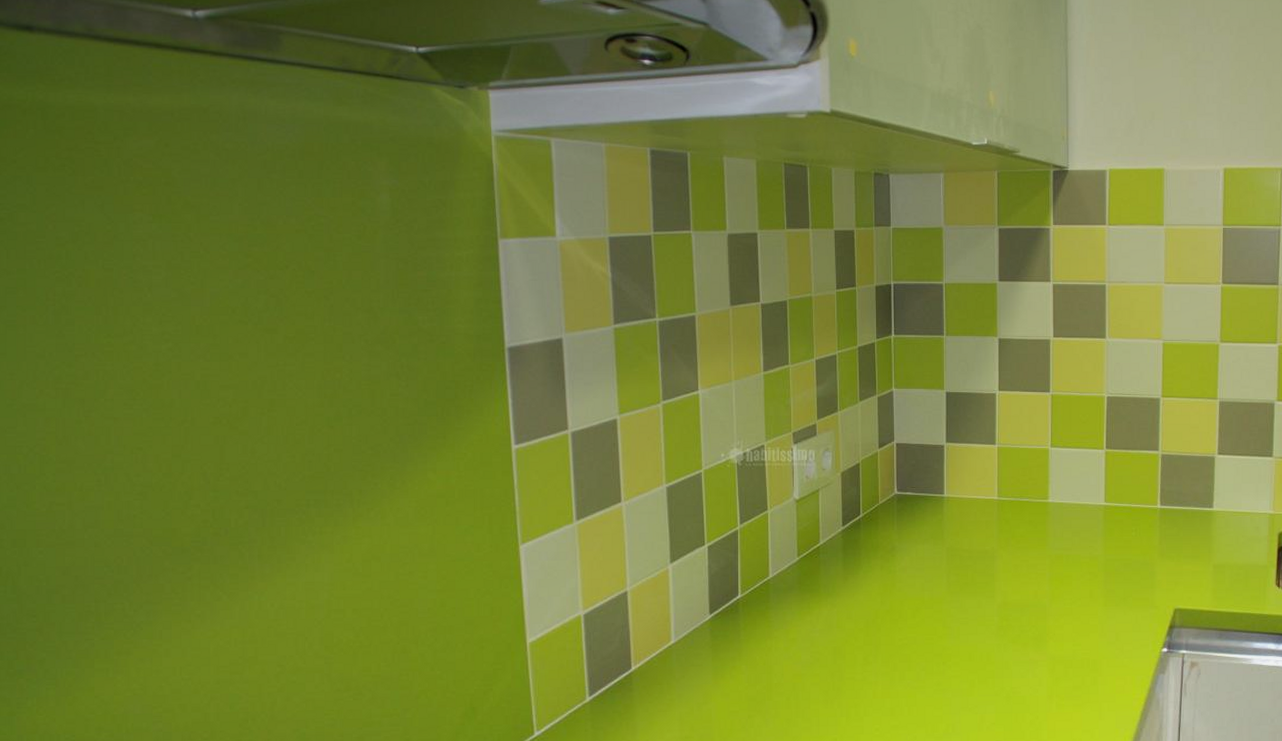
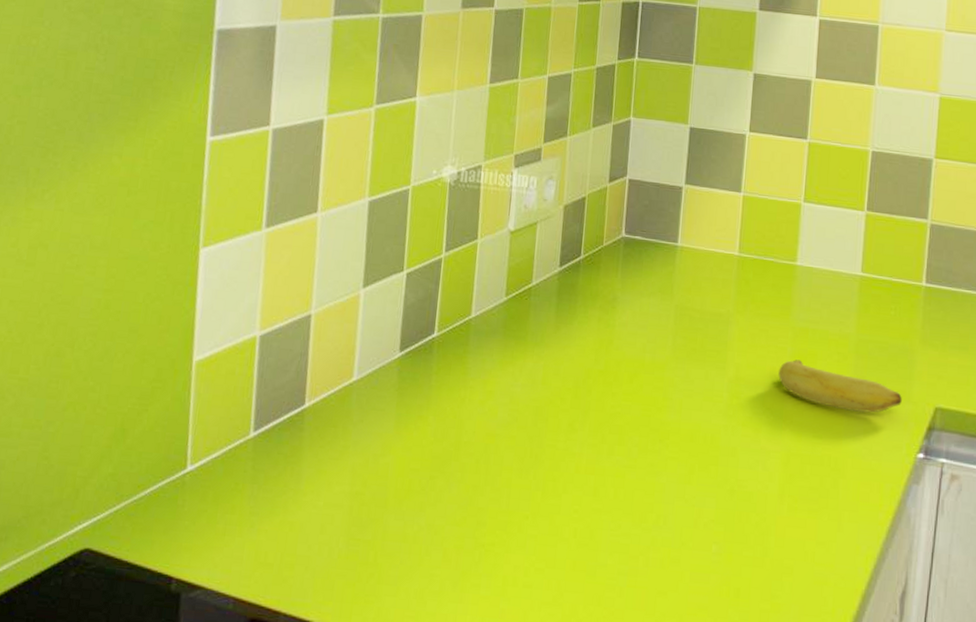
banana: none [1040,582,1146,620] -> present [778,359,902,413]

